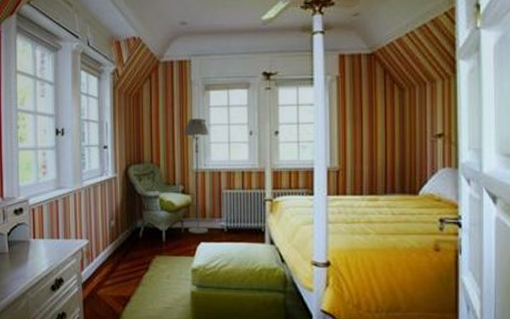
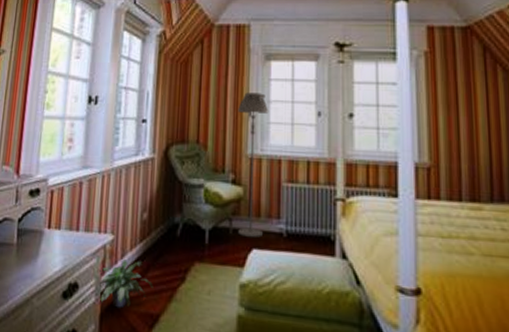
potted plant: none [79,258,124,294] -> present [100,259,154,308]

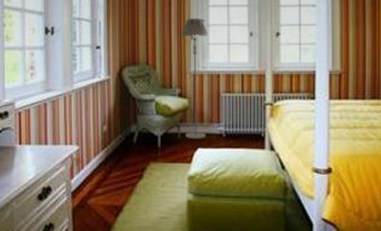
potted plant: present [100,259,154,308] -> none [69,165,116,204]

